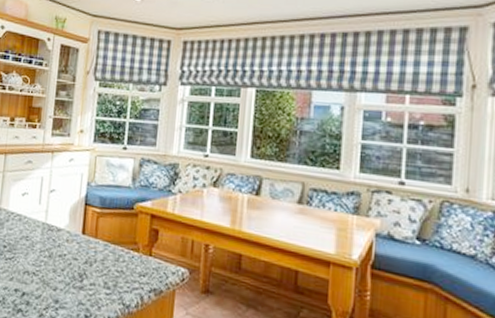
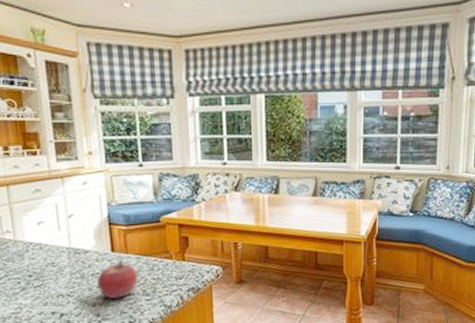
fruit: none [62,244,103,287] -> present [97,260,139,298]

